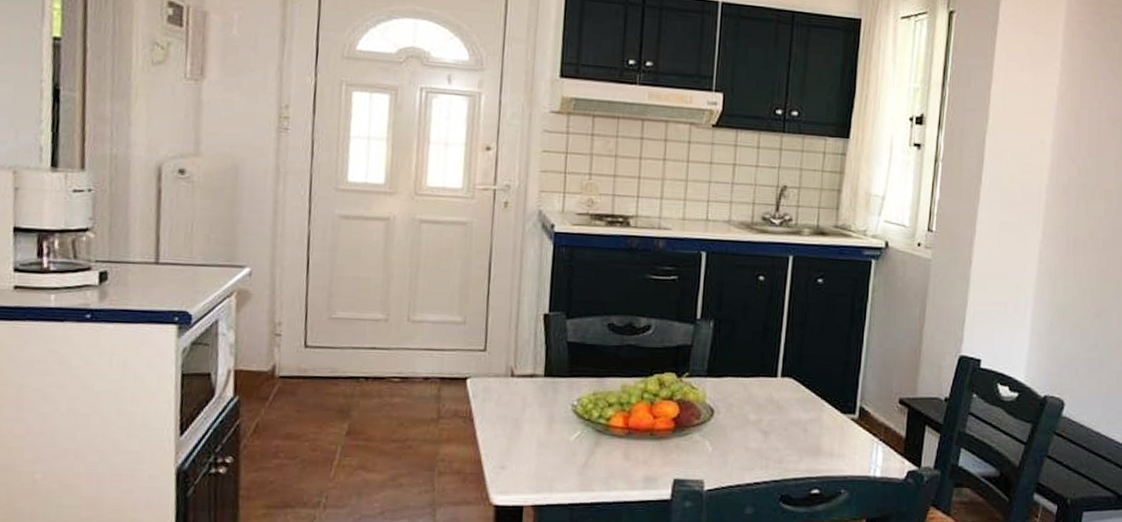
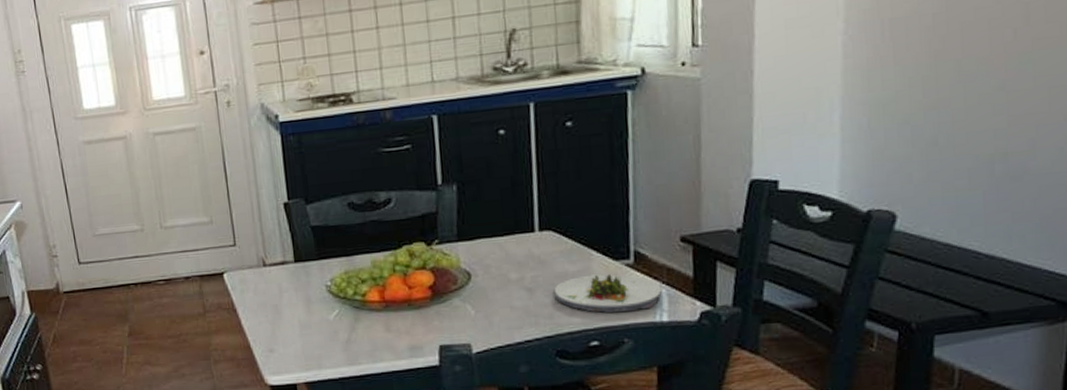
salad plate: none [786,425,878,464] -> present [554,273,662,313]

